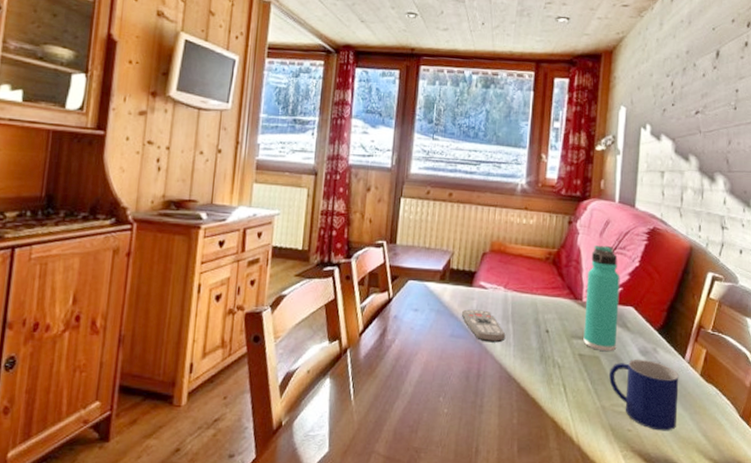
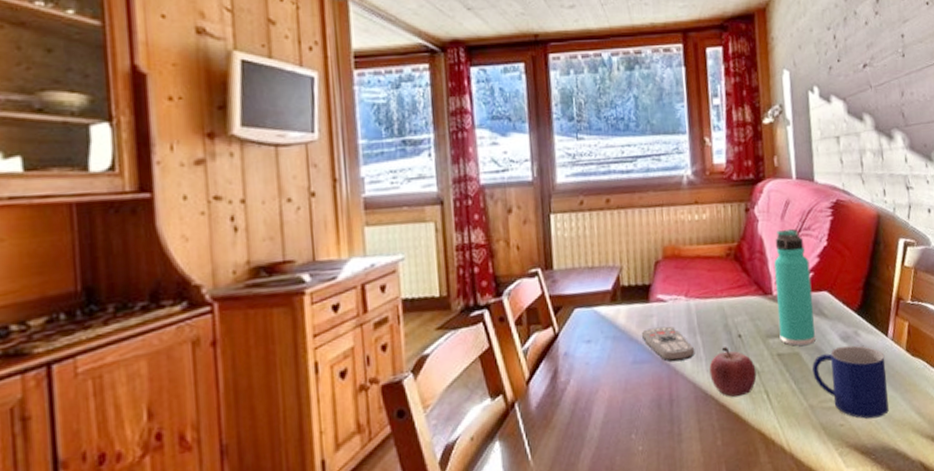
fruit: none [515,338,558,385] -> present [709,347,757,398]

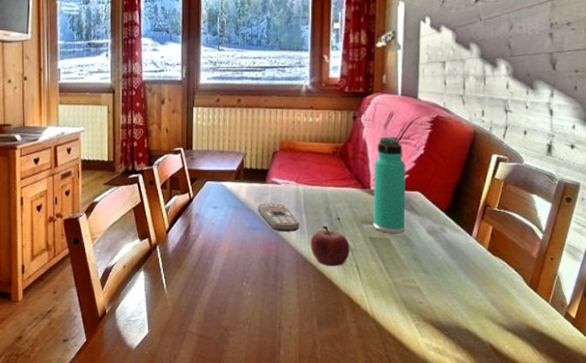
mug: present [811,345,889,419] -> none [398,239,467,302]

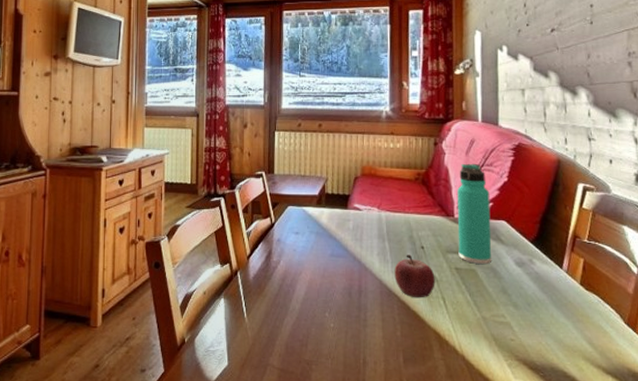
remote control: present [257,203,300,232] -> none [339,230,383,260]

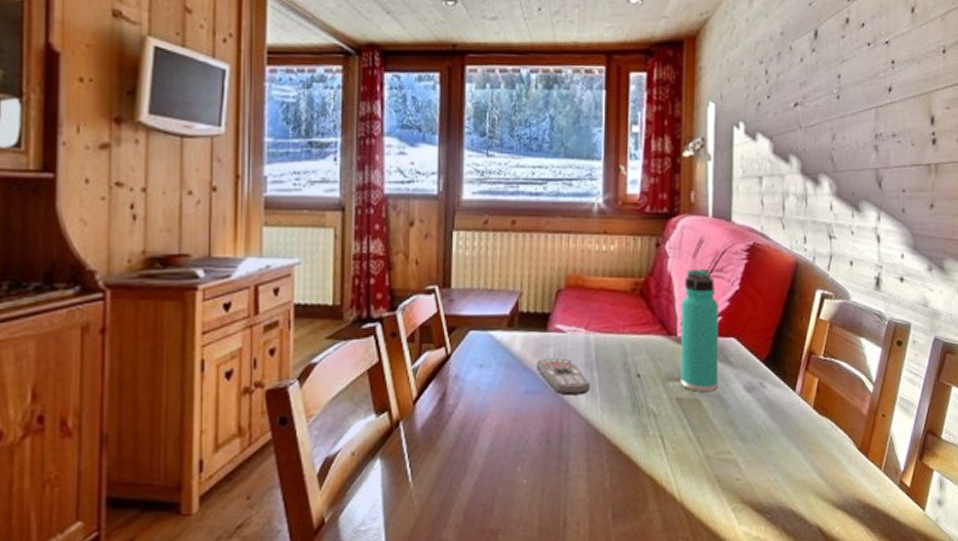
remote control: none [339,230,383,260] -> present [535,358,590,396]
fruit: present [394,255,435,298] -> none [604,385,653,439]

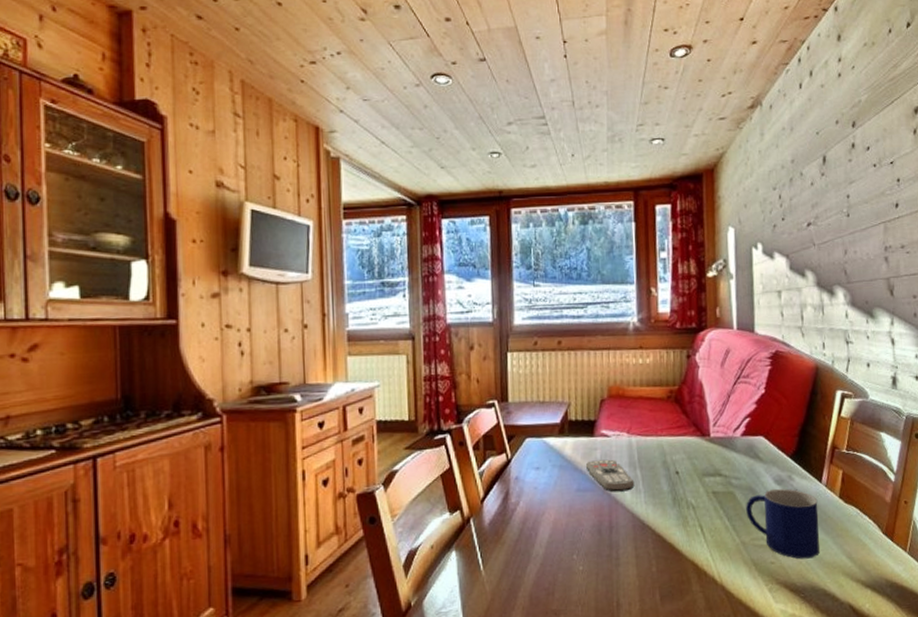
thermos bottle: present [680,268,719,393] -> none [713,375,750,486]
mug: none [711,397,790,476] -> present [745,489,820,559]

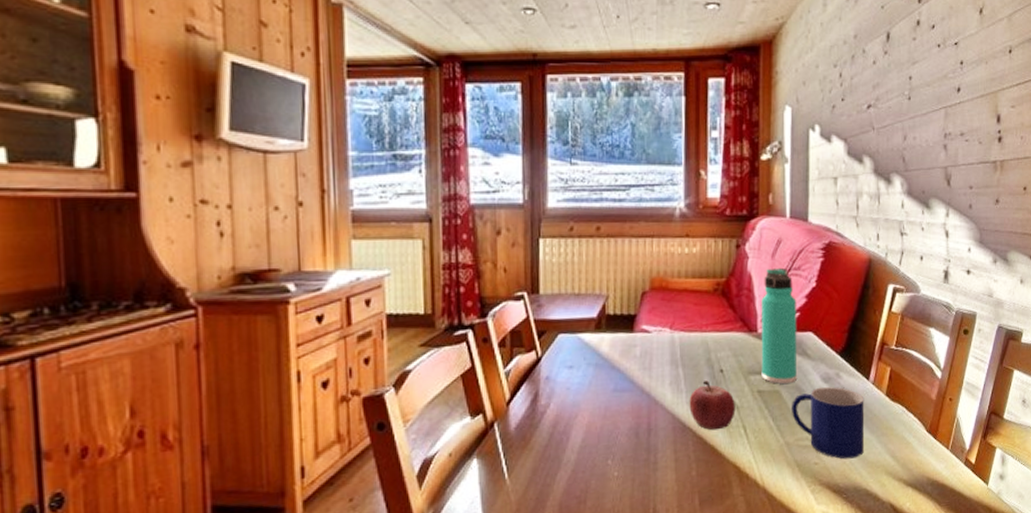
remote control: present [585,459,635,492] -> none [623,357,676,392]
fruit: none [647,482,692,529] -> present [689,380,736,431]
thermos bottle: none [713,375,750,486] -> present [761,267,797,384]

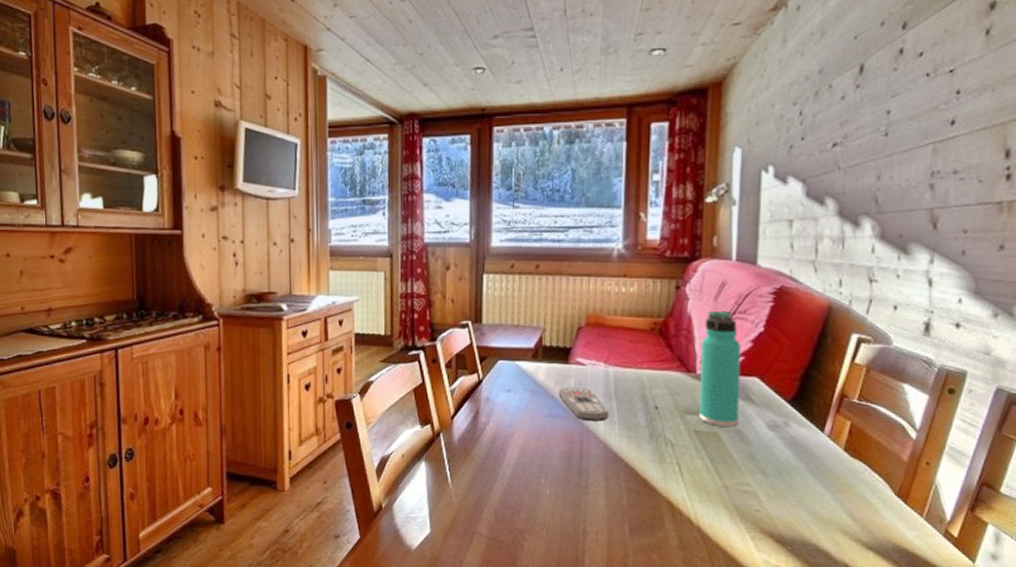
remote control: none [623,357,676,392] -> present [558,388,609,422]
fruit: present [689,380,736,431] -> none [622,415,670,464]
mug: present [790,387,865,459] -> none [730,435,817,511]

